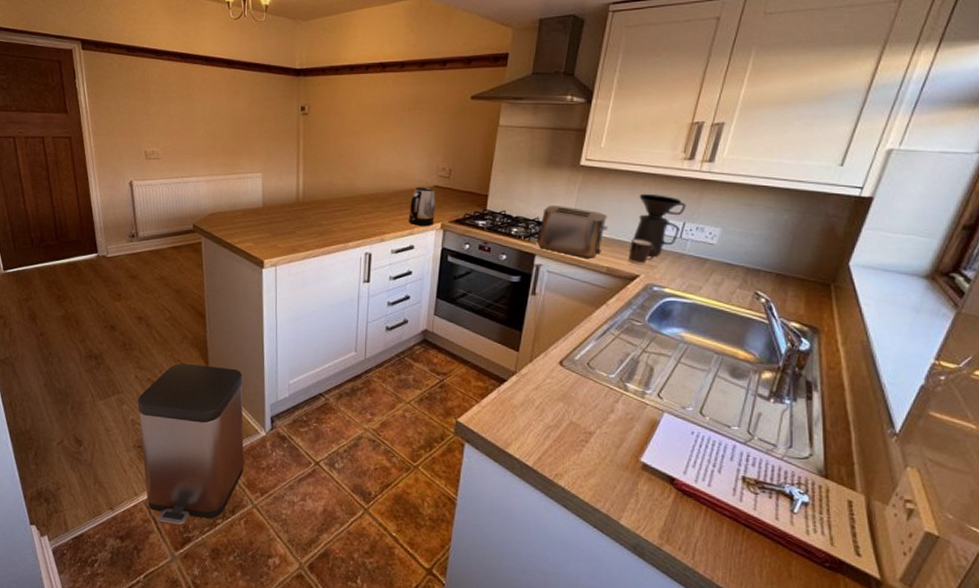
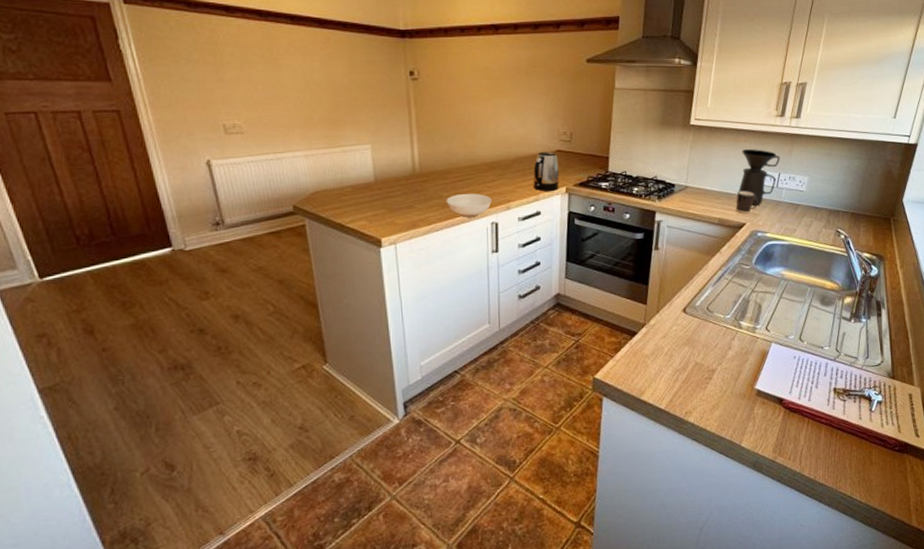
pedal bin: present [137,363,244,526] -> none [242,358,378,537]
bowl: none [324,224,367,246] -> present [446,194,492,217]
toaster: present [537,206,608,260] -> none [656,164,718,213]

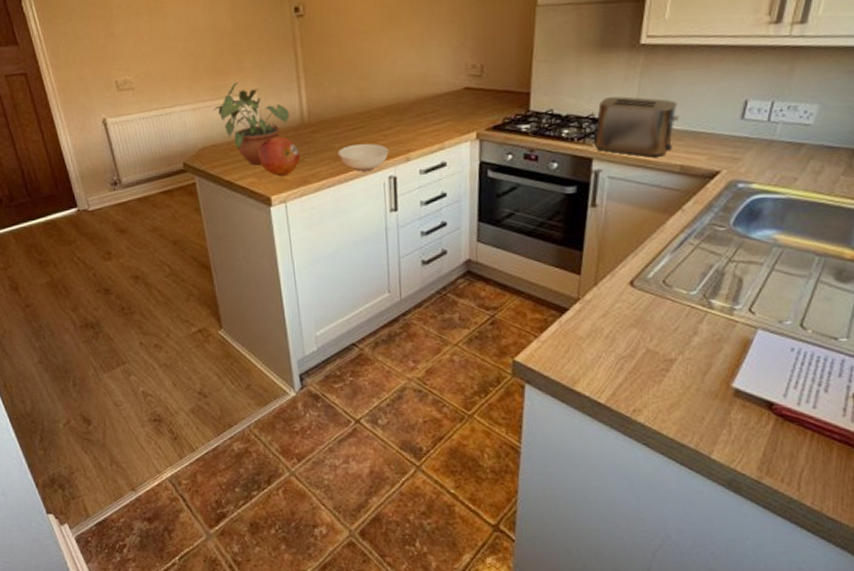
potted plant: none [326,133,402,210] -> present [213,82,290,166]
fruit: none [369,184,411,221] -> present [257,136,300,177]
kettle: present [533,151,559,191] -> none [436,89,468,138]
toaster: none [656,164,718,213] -> present [593,96,679,158]
mug: present [736,190,758,214] -> none [706,127,740,159]
coffee maker: present [739,149,780,206] -> none [710,70,775,147]

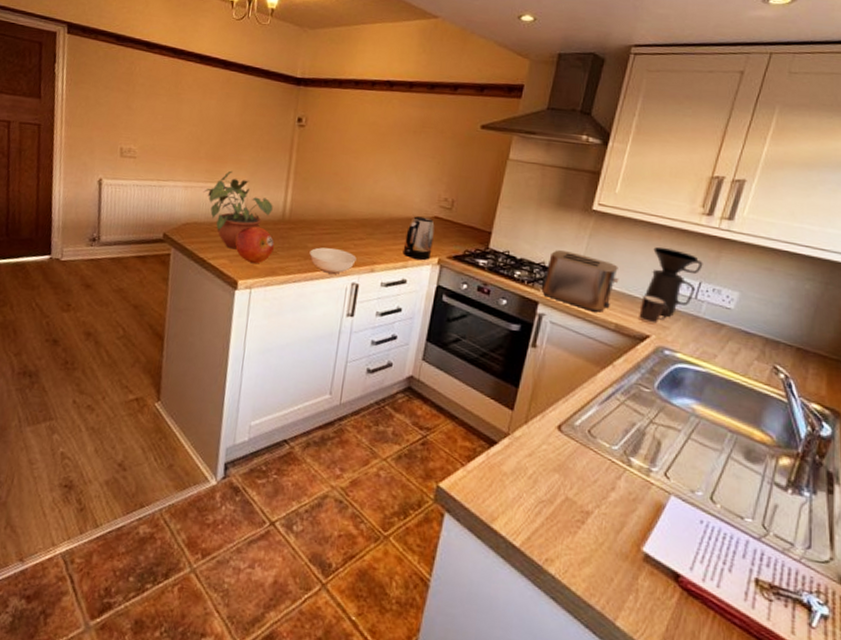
kettle: none [436,89,468,138] -> present [402,215,435,260]
mug: none [706,127,740,159] -> present [639,295,669,325]
coffee maker: none [710,70,775,147] -> present [645,247,703,317]

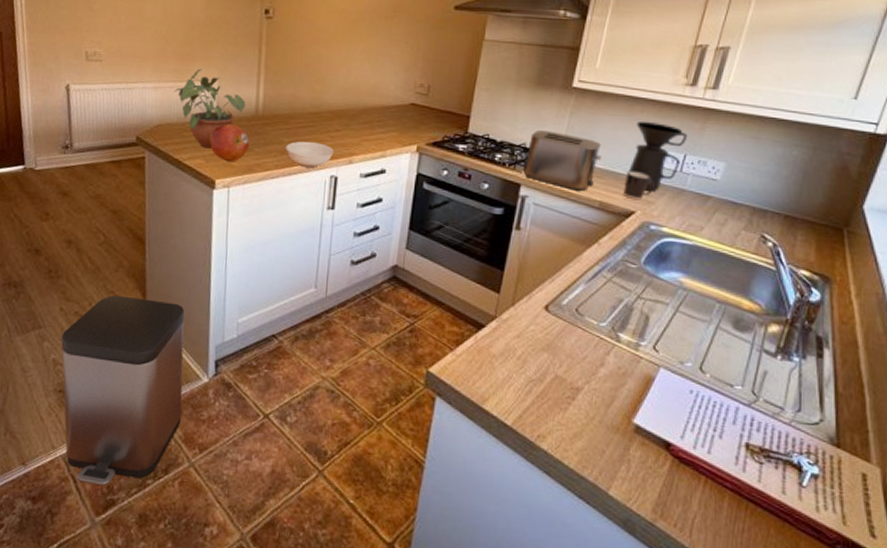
pedal bin: none [65,390,198,588] -> present [61,295,185,486]
kettle: present [402,215,435,260] -> none [380,103,412,148]

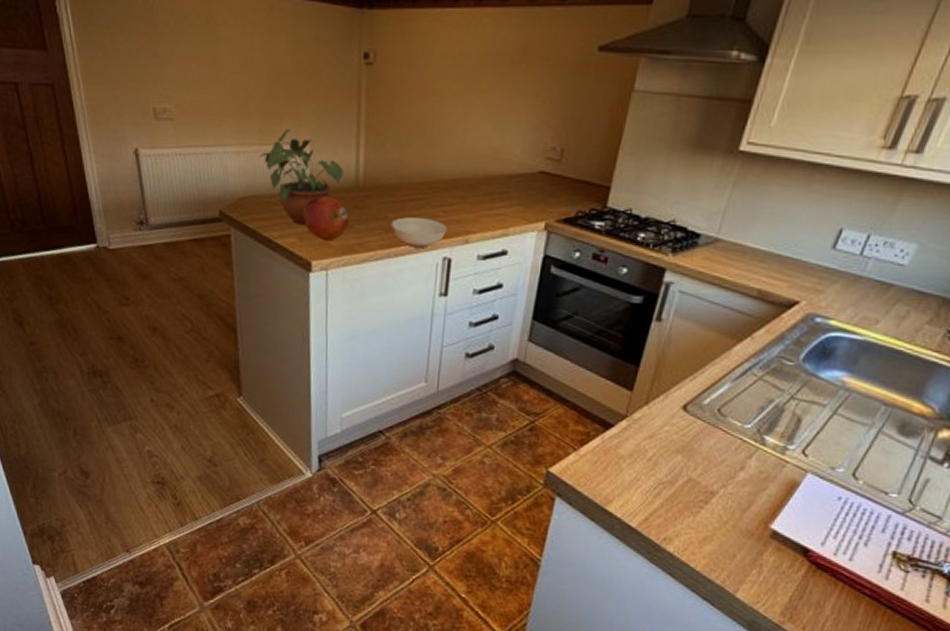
pedal bin: present [61,295,185,486] -> none [155,386,286,574]
toaster: present [523,130,602,192] -> none [669,205,767,278]
mug: present [623,171,654,201] -> none [788,253,827,289]
coffee maker: present [629,122,688,191] -> none [797,194,876,278]

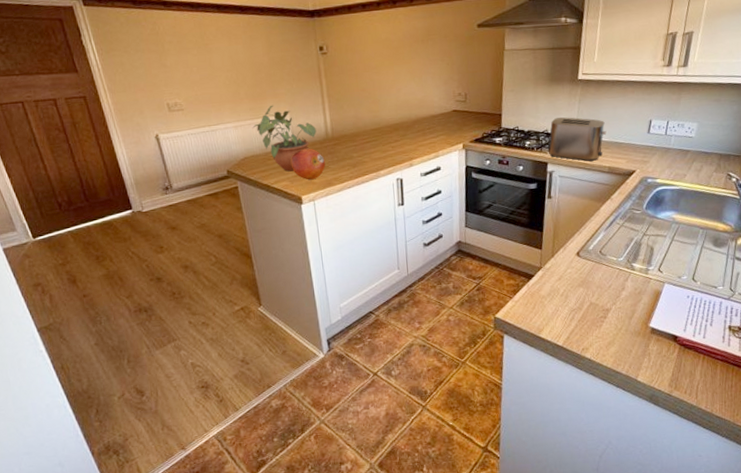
bowl: present [391,217,447,248] -> none [356,153,396,175]
toaster: none [669,205,767,278] -> present [548,117,607,162]

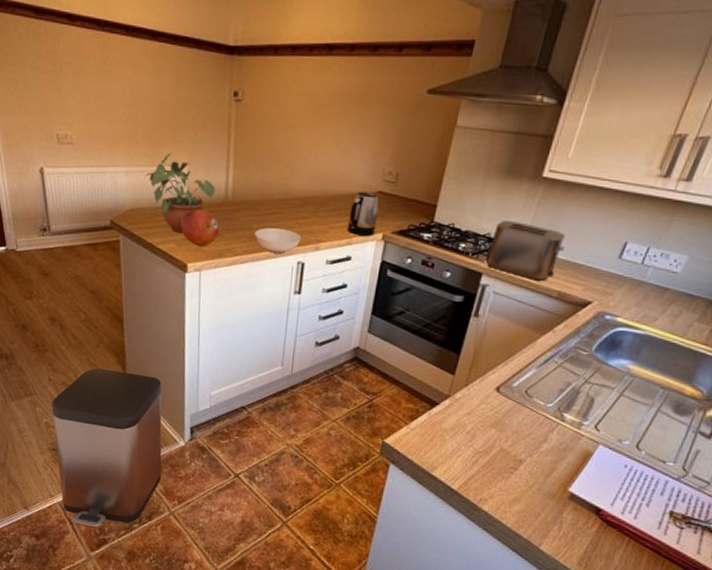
pedal bin: none [194,301,308,453] -> present [51,368,162,528]
bowl: none [356,153,396,175] -> present [254,228,301,254]
kettle: none [432,111,457,149] -> present [347,190,379,236]

